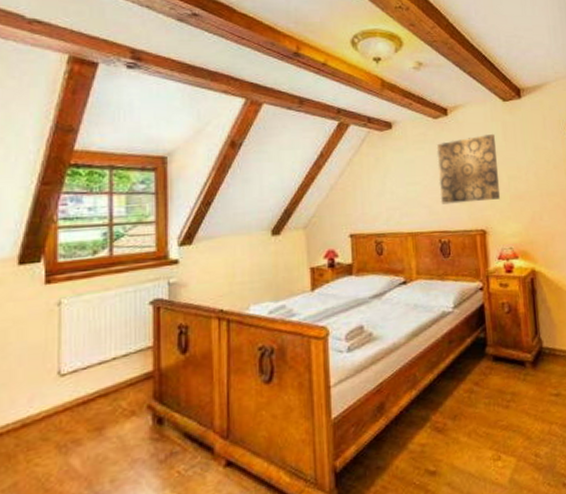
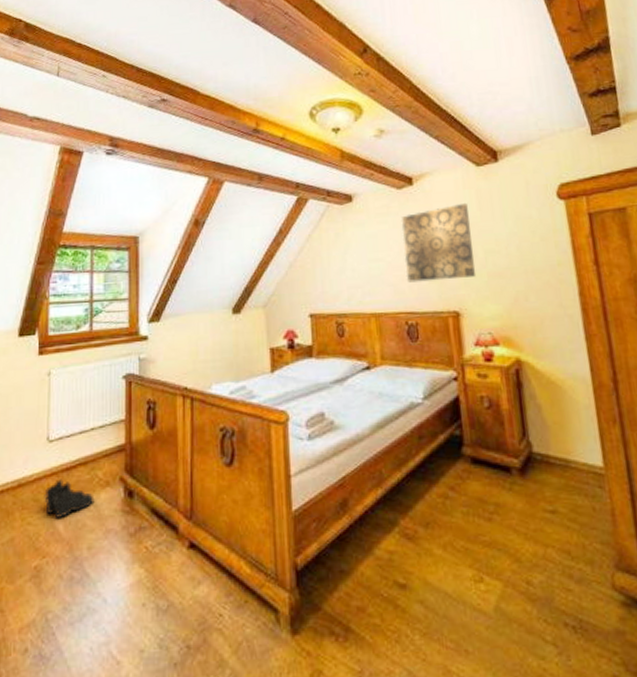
boots: none [55,414,118,455] -> present [44,479,95,518]

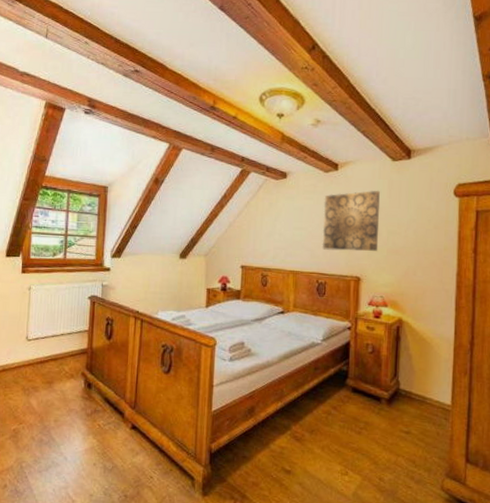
boots: present [44,479,95,518] -> none [22,369,61,397]

